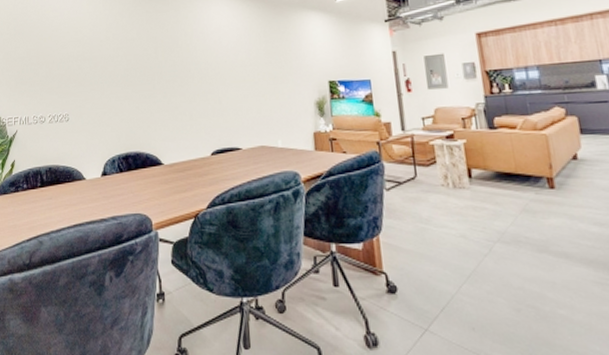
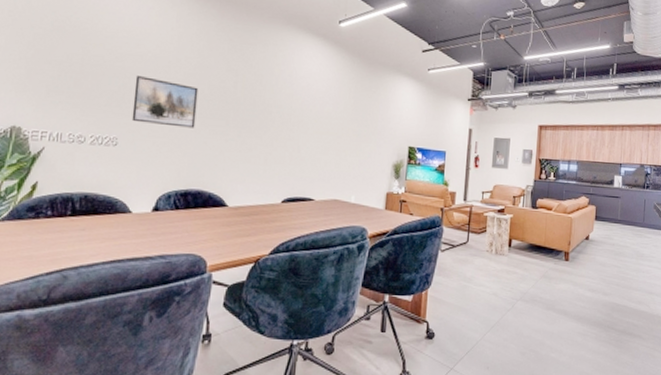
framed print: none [77,57,128,98] -> present [131,76,199,128]

